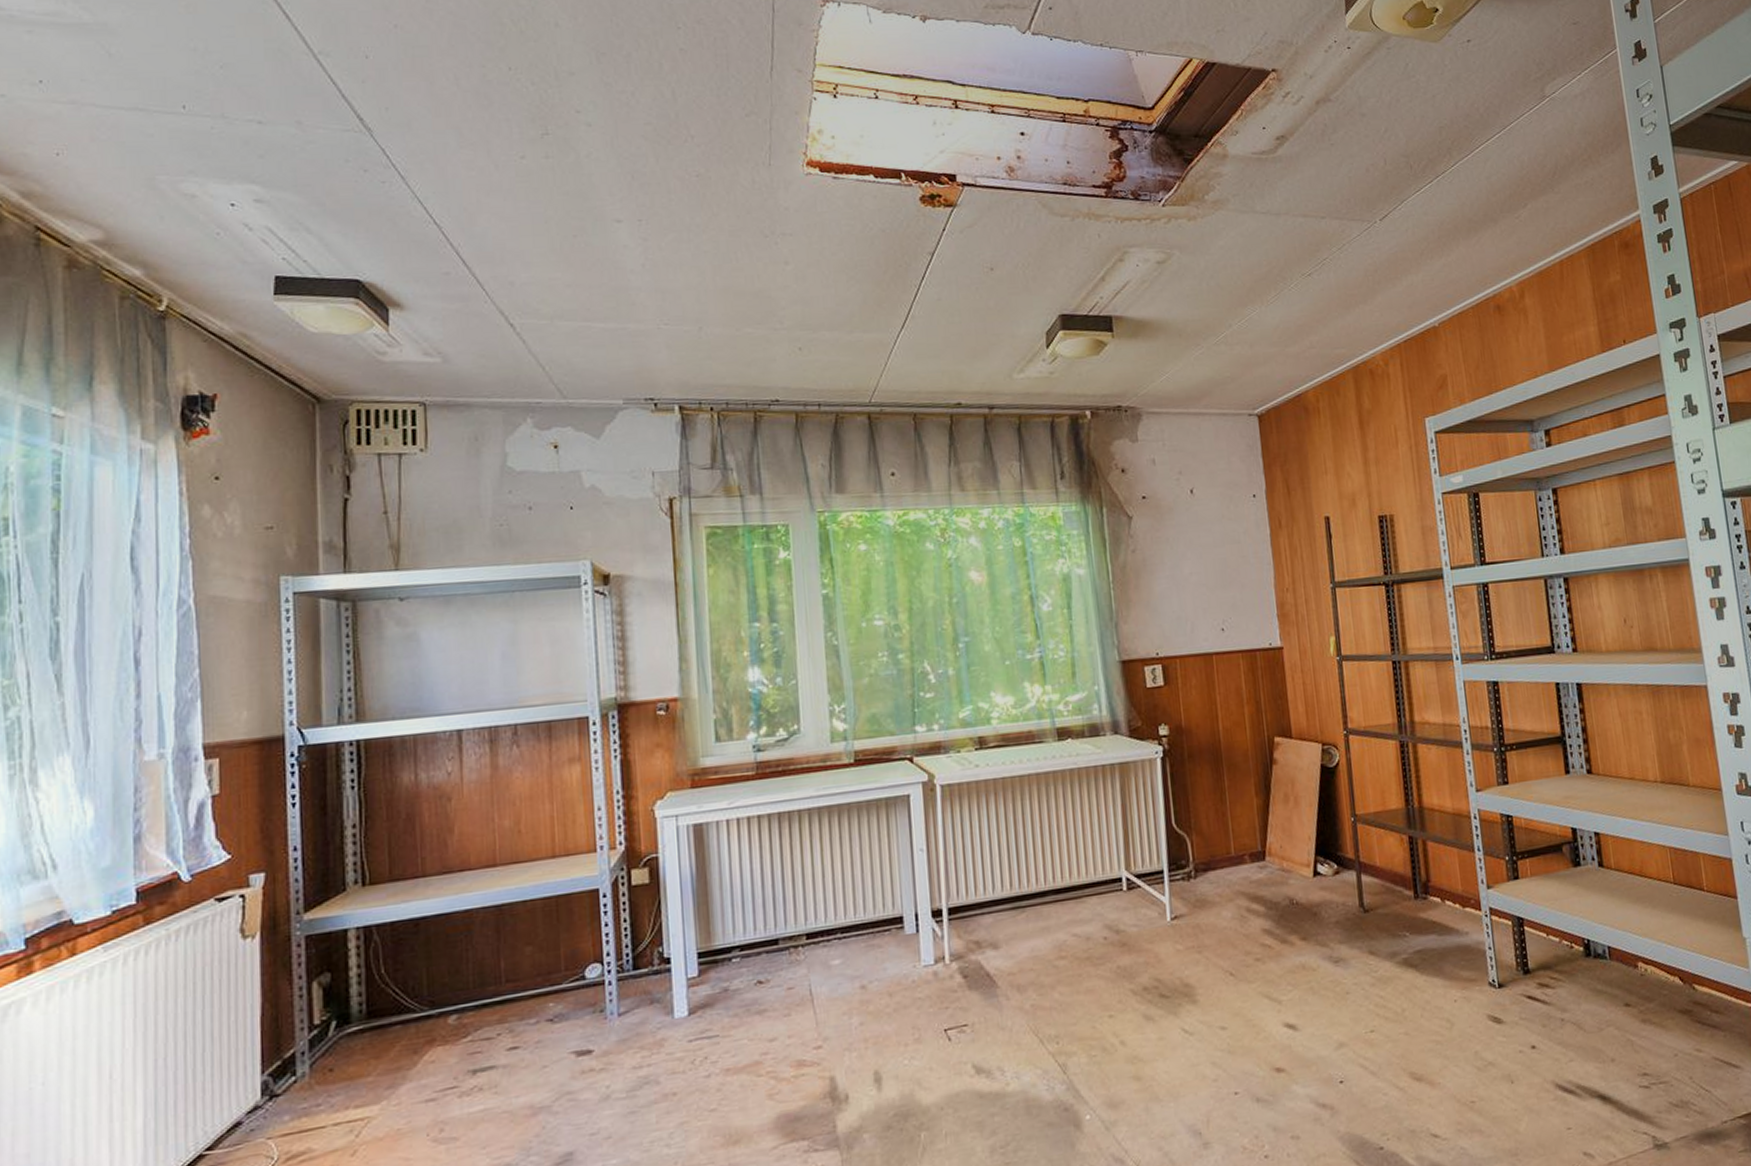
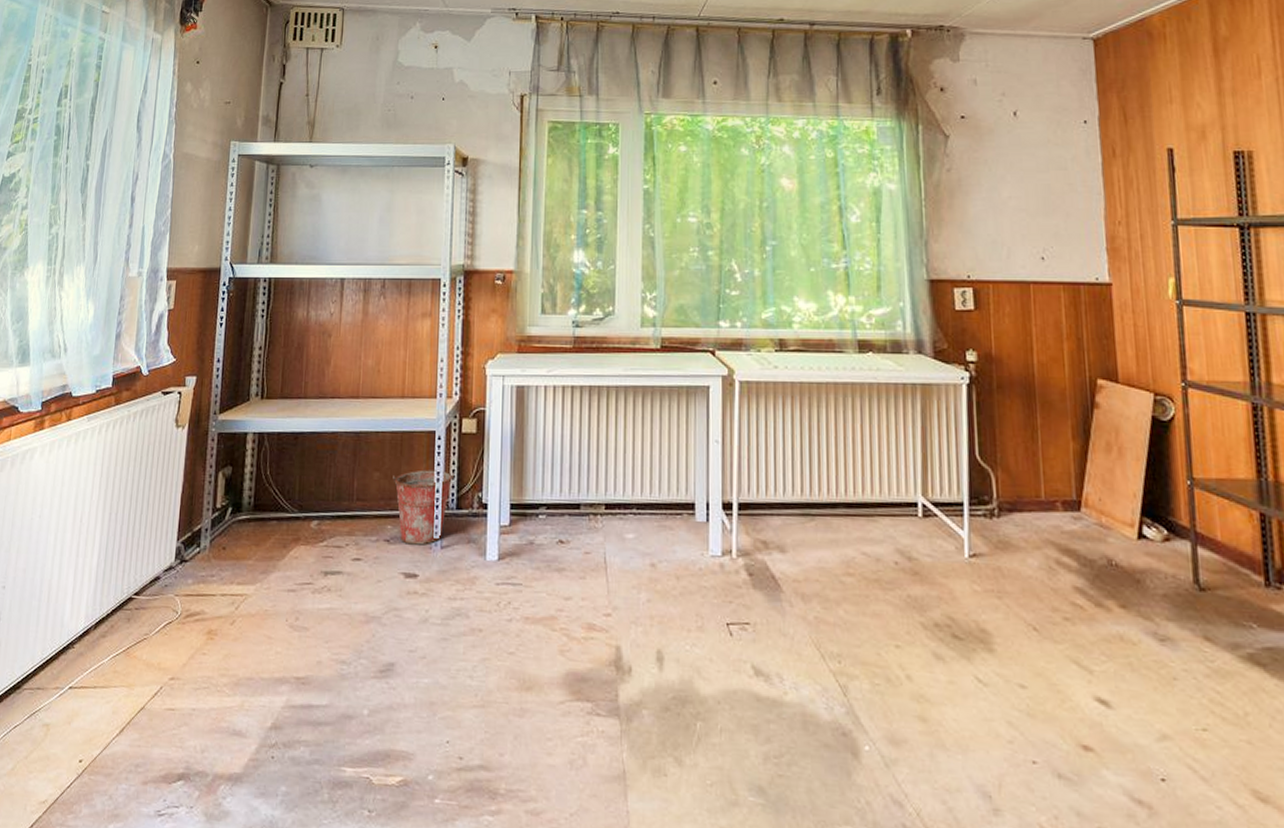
bucket: none [550,930,628,1020] -> present [393,469,455,545]

